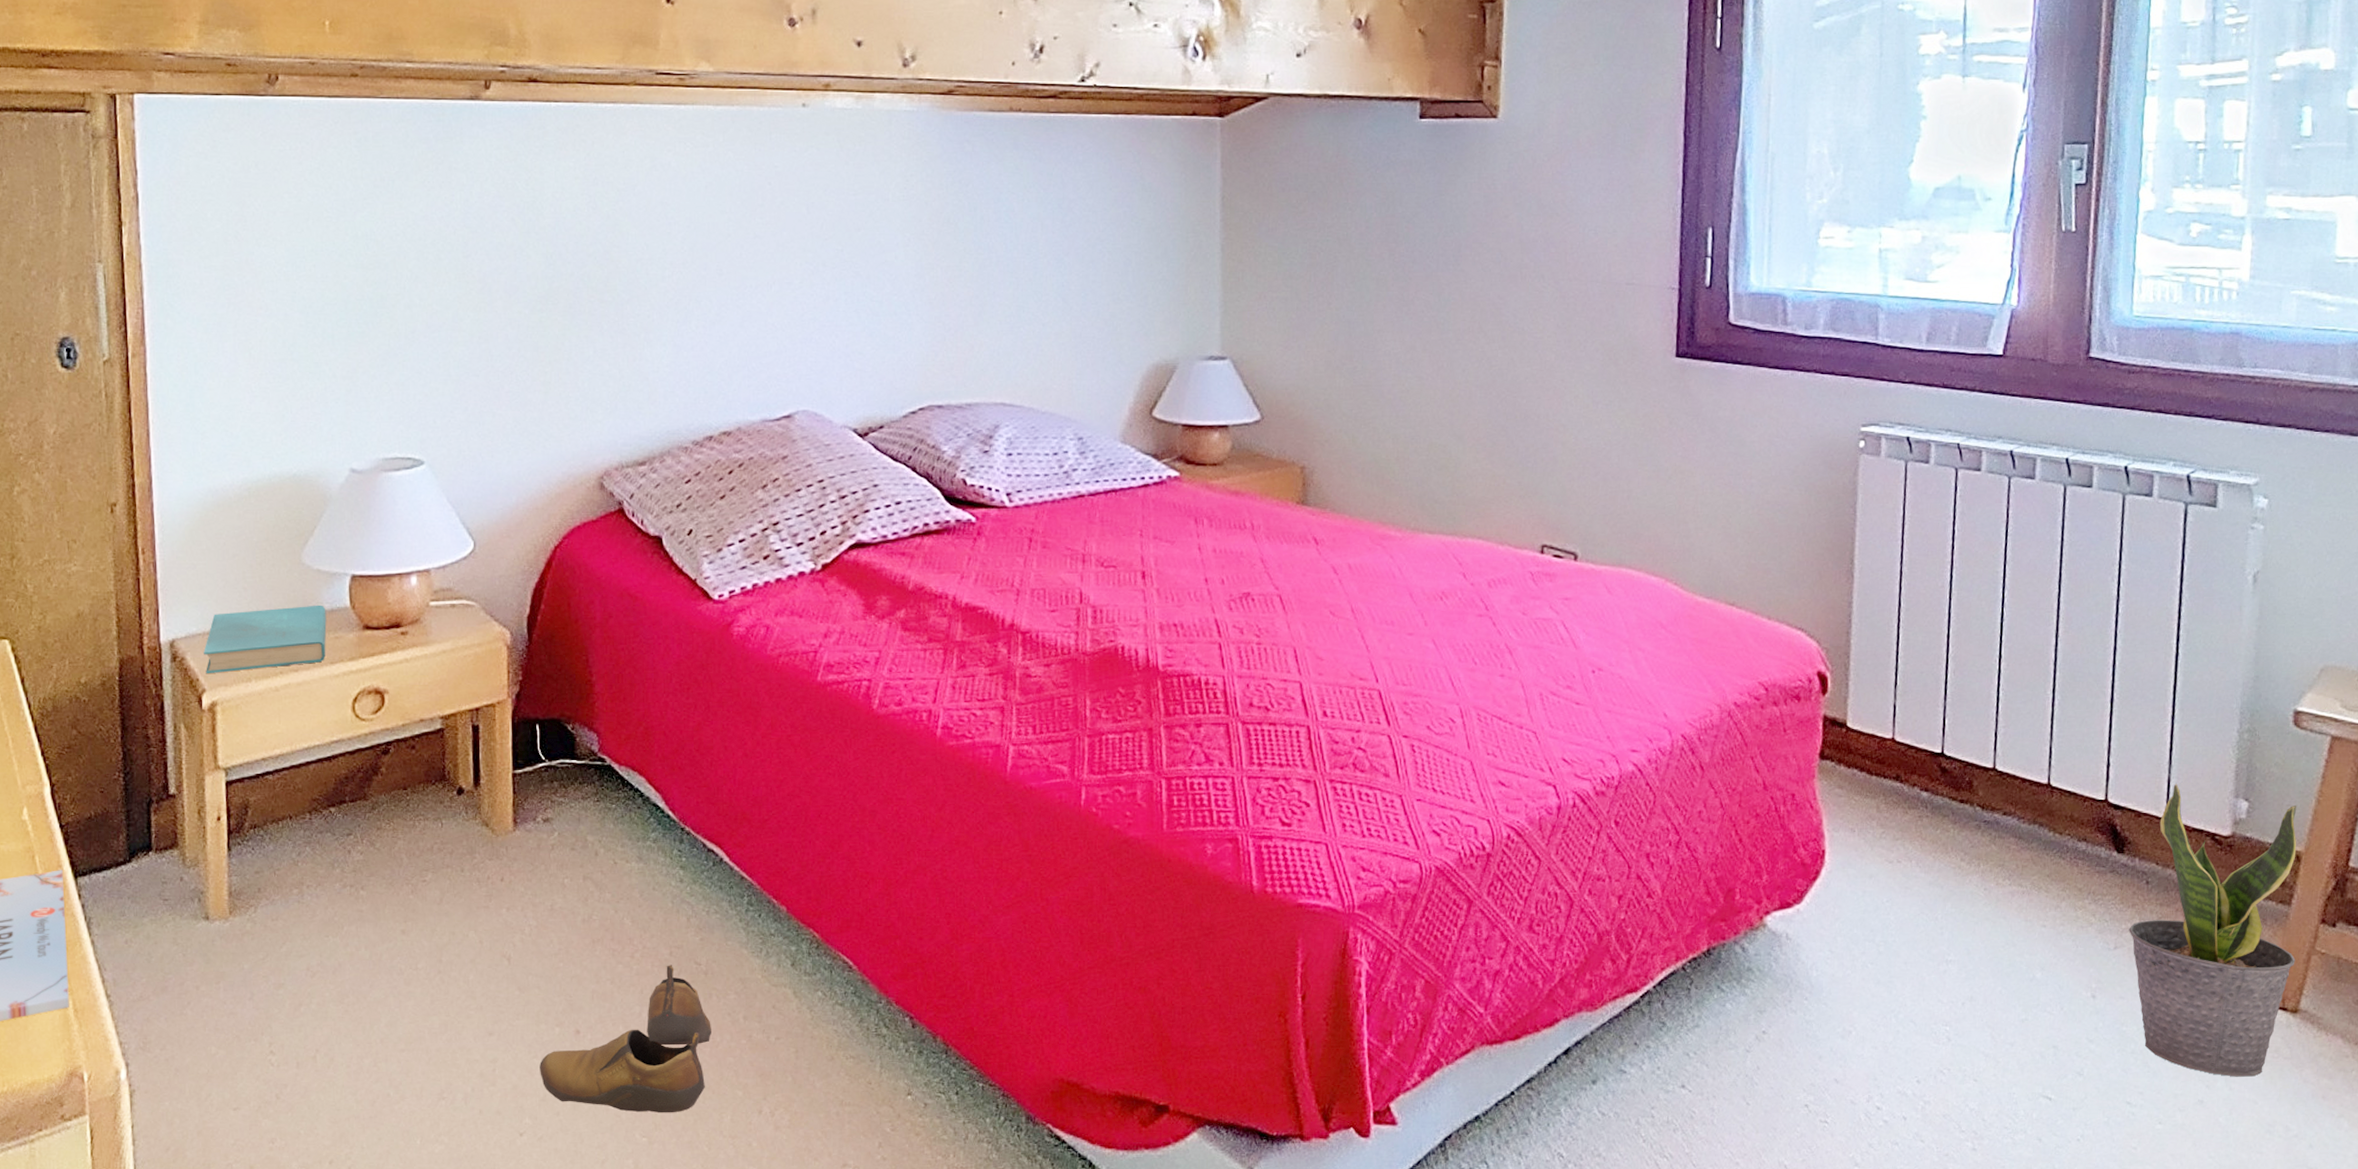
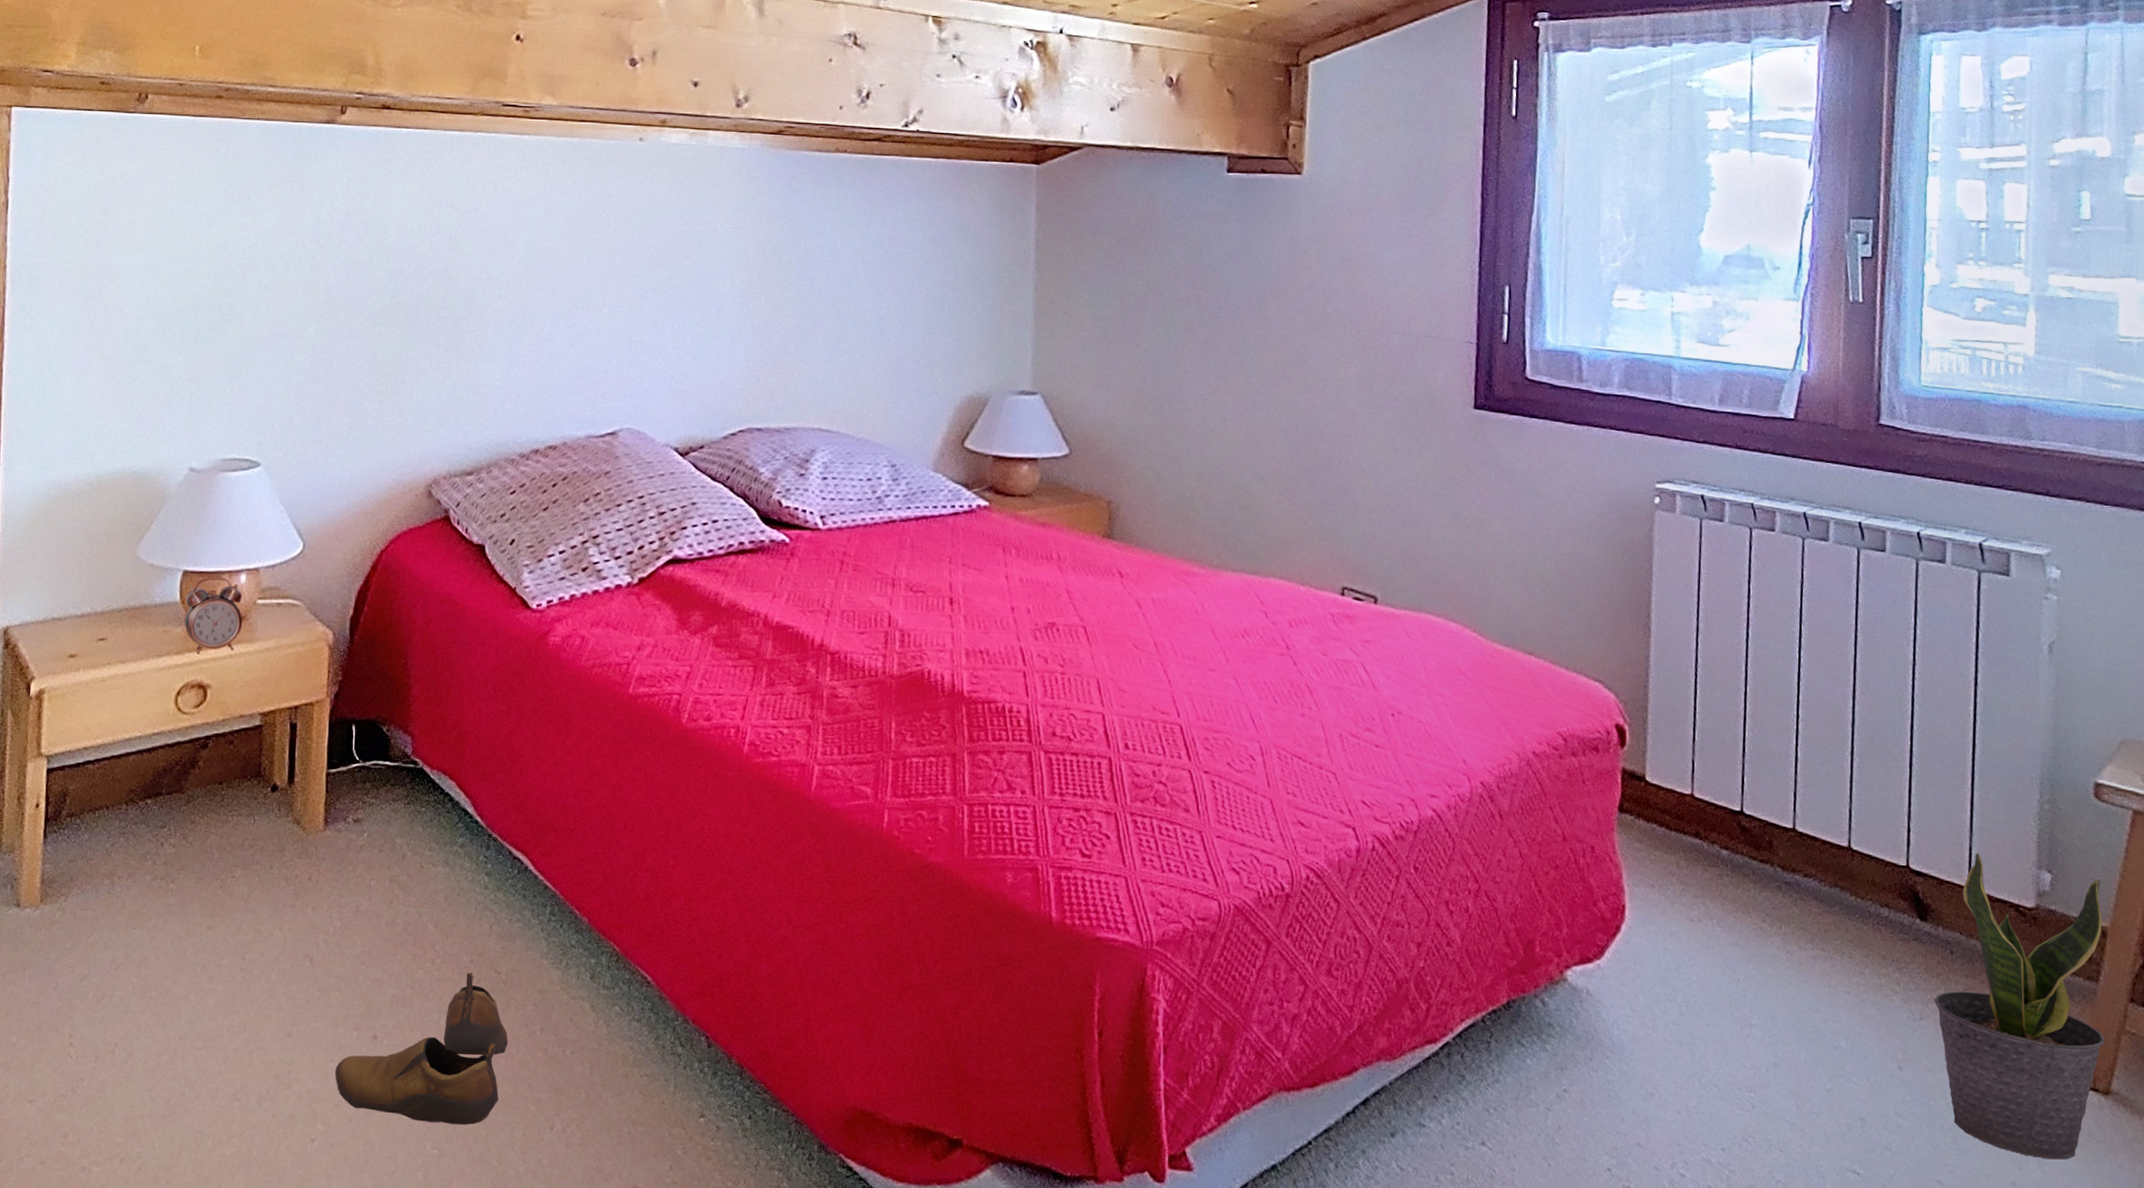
book: present [204,605,327,674] -> none [35,598,157,662]
alarm clock: none [356,580,417,660] -> present [184,577,243,655]

